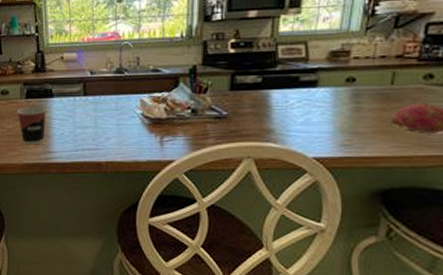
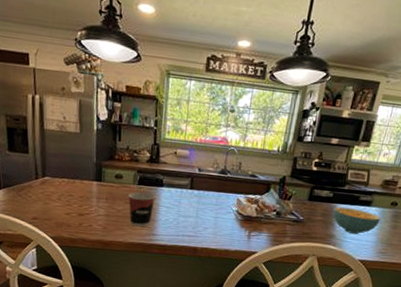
cereal bowl: none [266,92,335,126] -> present [333,206,381,235]

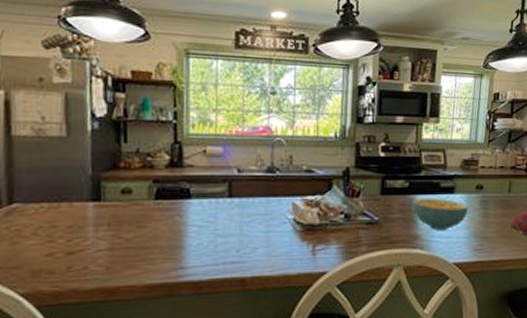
cup: present [128,192,156,227] -> none [141,208,181,260]

